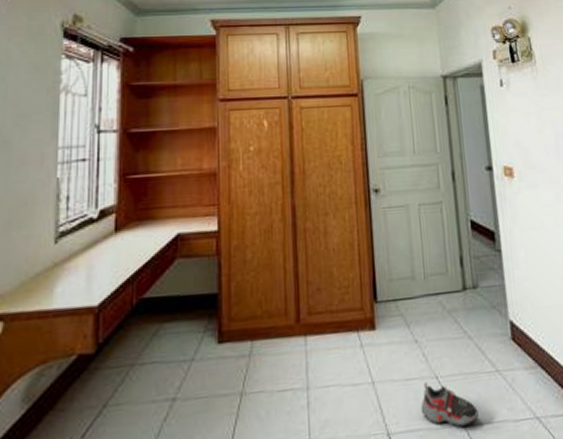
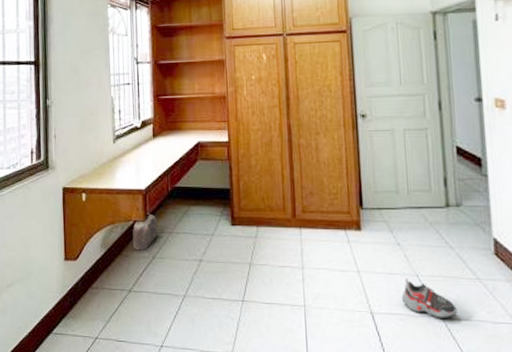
bag: none [74,340,113,399] -> present [132,213,158,251]

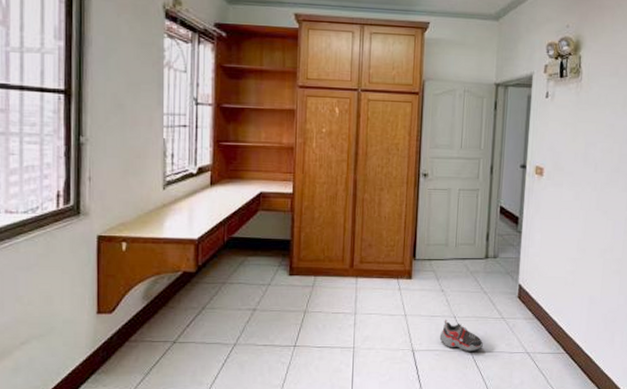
bag: present [132,213,158,251] -> none [181,264,209,302]

